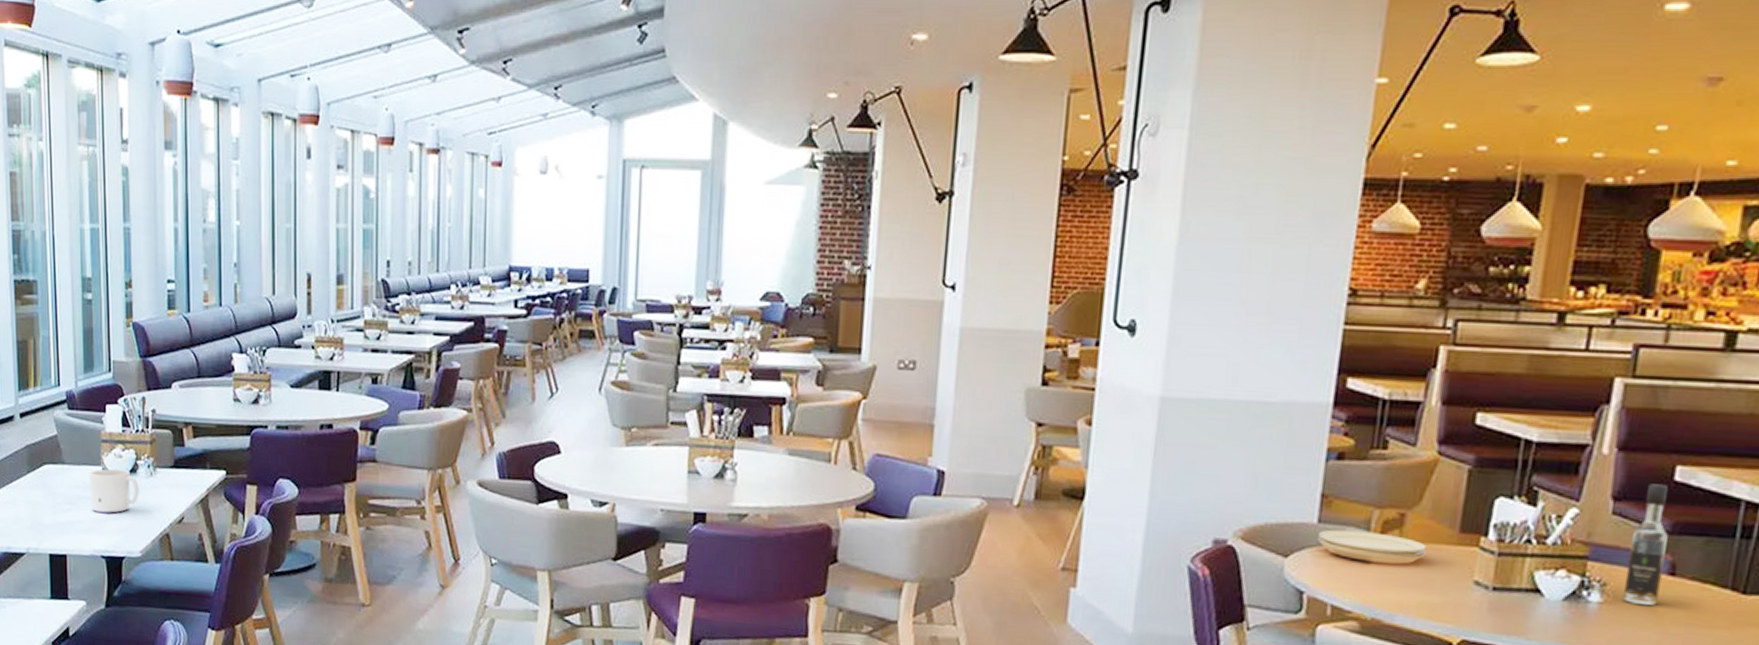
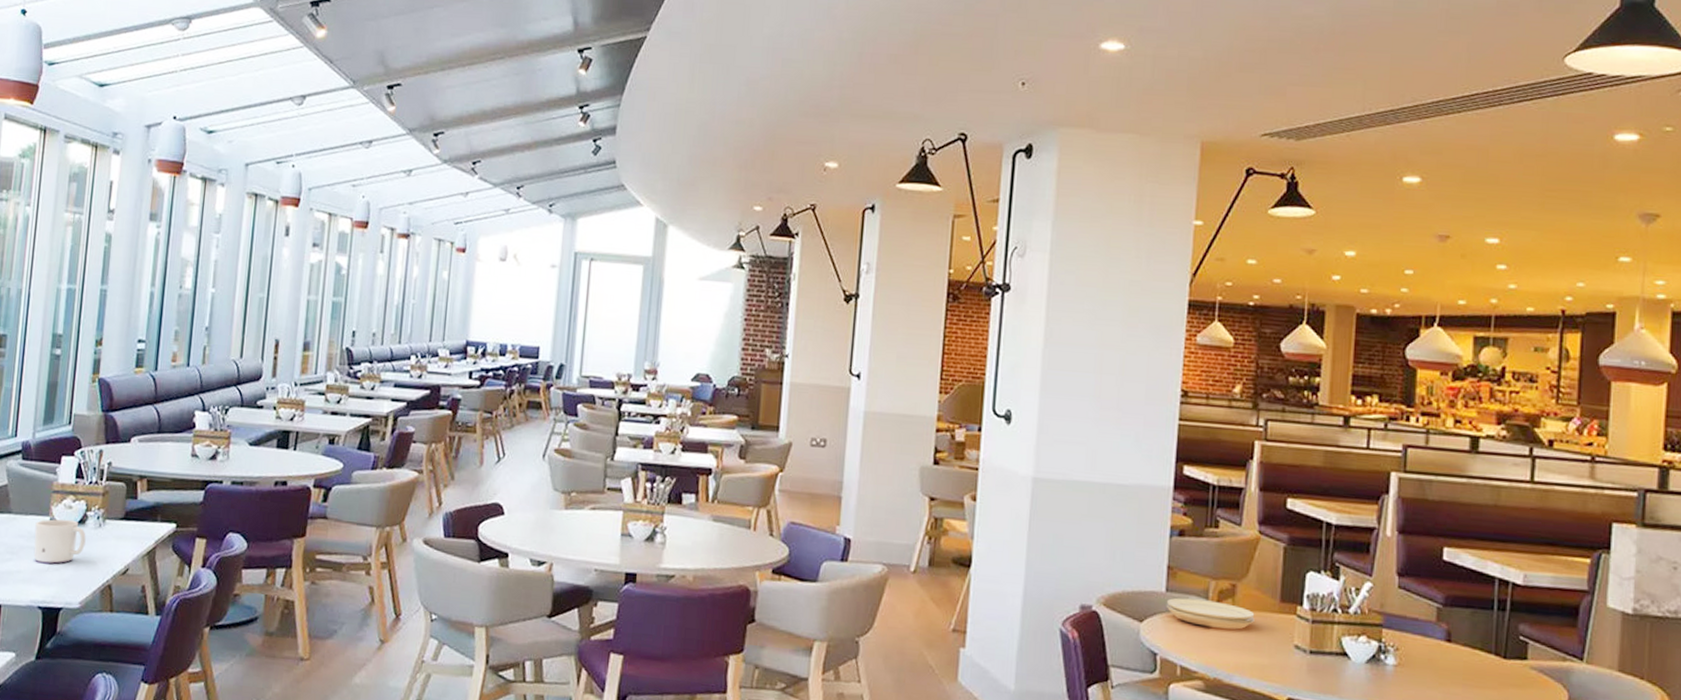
bottle: present [1622,483,1668,607] -> none [1412,562,1442,669]

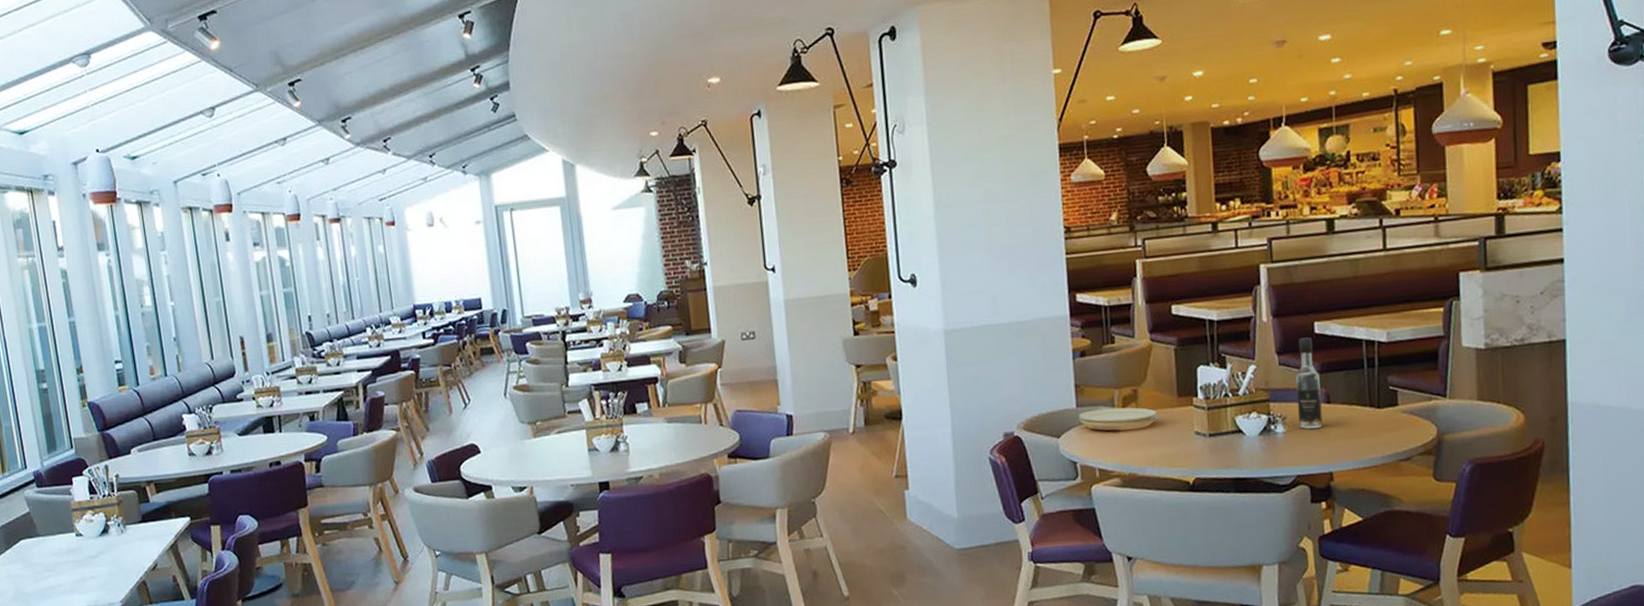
mug: present [33,519,86,564] -> none [64,531,113,575]
bottle: none [1412,562,1442,669] -> present [1295,337,1323,430]

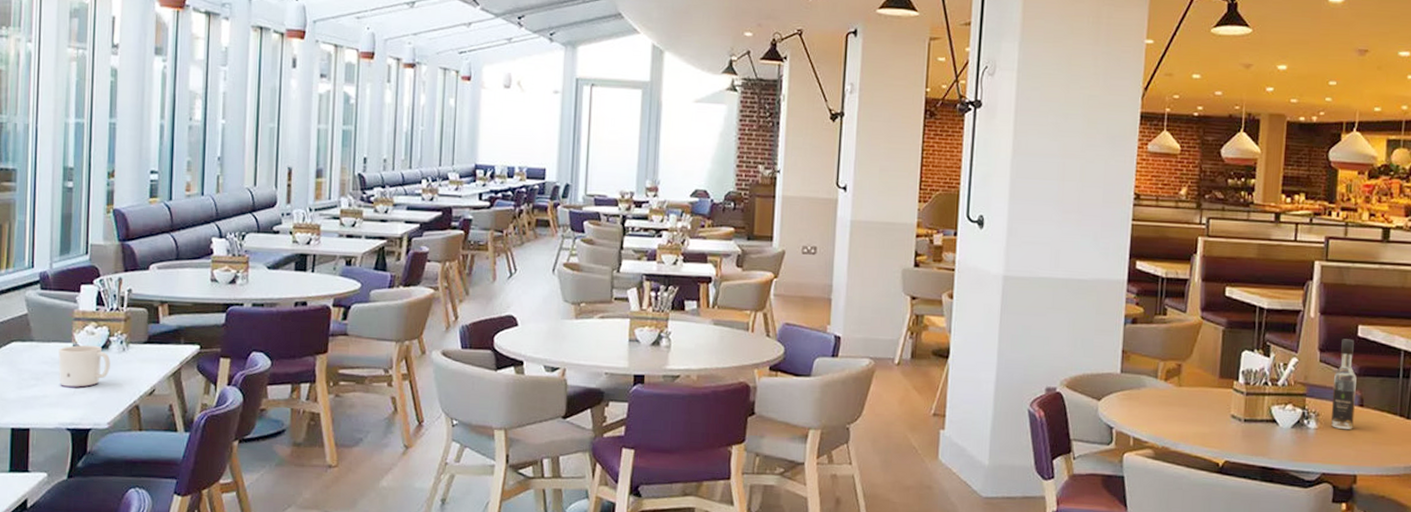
mug: none [64,531,113,575] -> present [58,345,111,388]
plate: present [1078,407,1157,431] -> none [1120,378,1197,404]

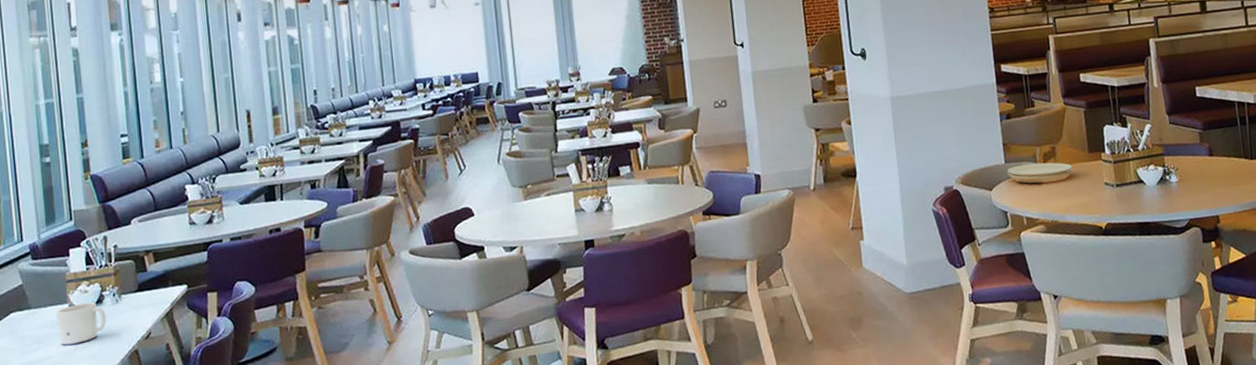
plate: none [1120,378,1197,404] -> present [1007,162,1073,184]
bottle: present [1330,339,1357,430] -> none [1183,100,1208,179]

